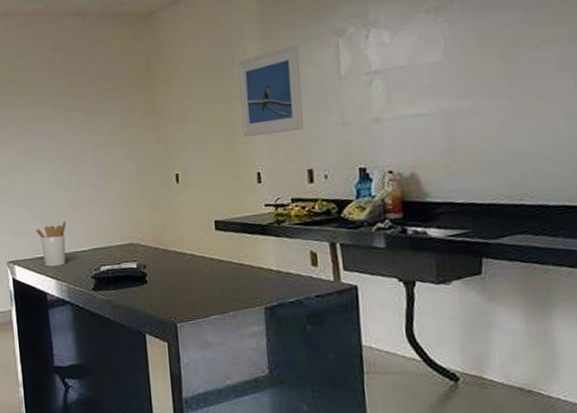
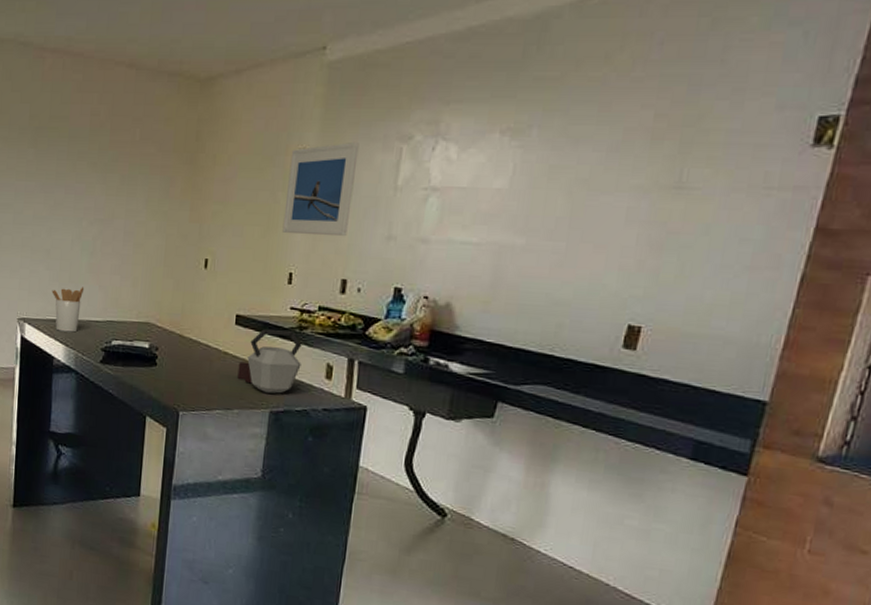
kettle: none [225,227,286,290] -> present [237,329,302,394]

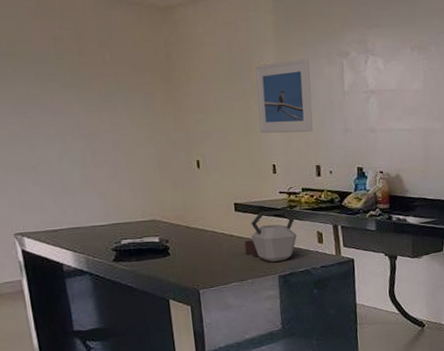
utensil holder: present [51,287,85,333] -> none [47,197,83,240]

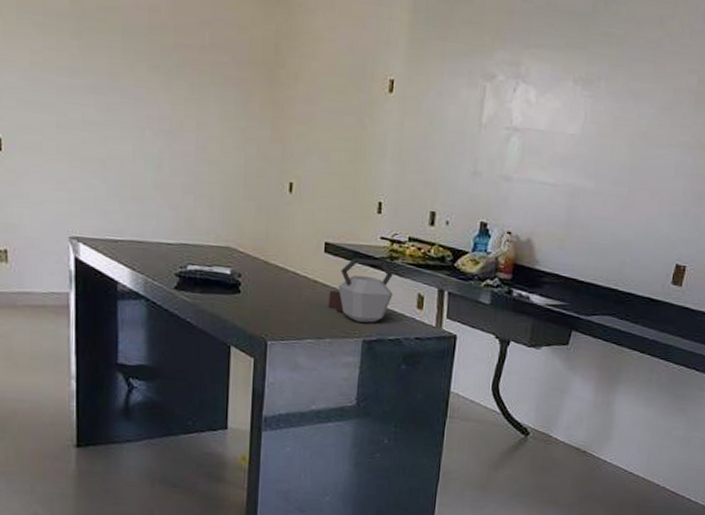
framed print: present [255,59,313,134] -> none [370,74,445,170]

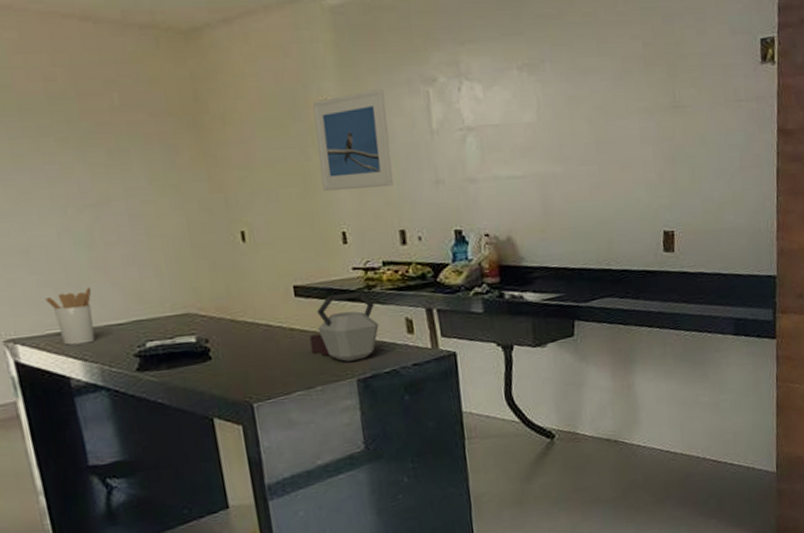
utensil holder: none [111,205,151,255] -> present [45,287,95,346]
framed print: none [370,74,445,170] -> present [312,89,394,191]

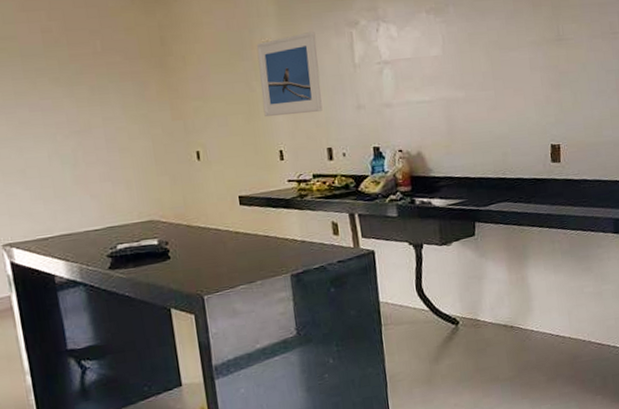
utensil holder: present [45,287,95,346] -> none [36,200,76,248]
kettle: present [309,292,379,362] -> none [251,201,310,260]

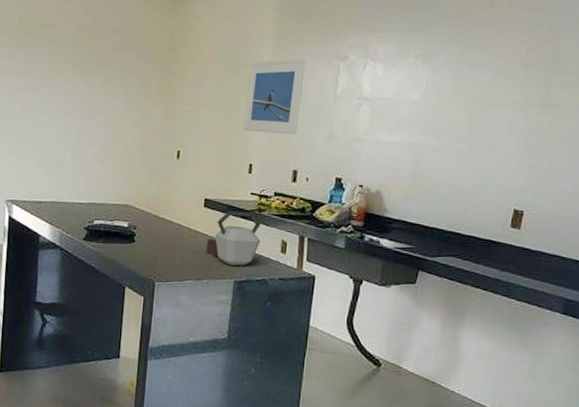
kettle: none [251,201,310,260] -> present [206,211,261,266]

